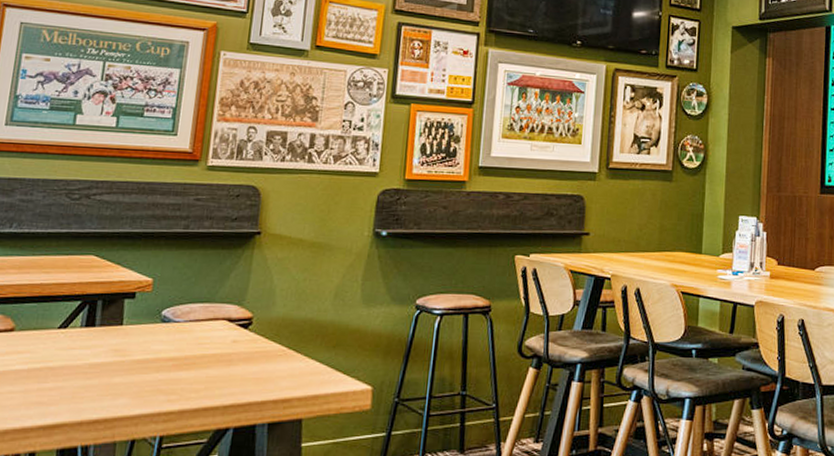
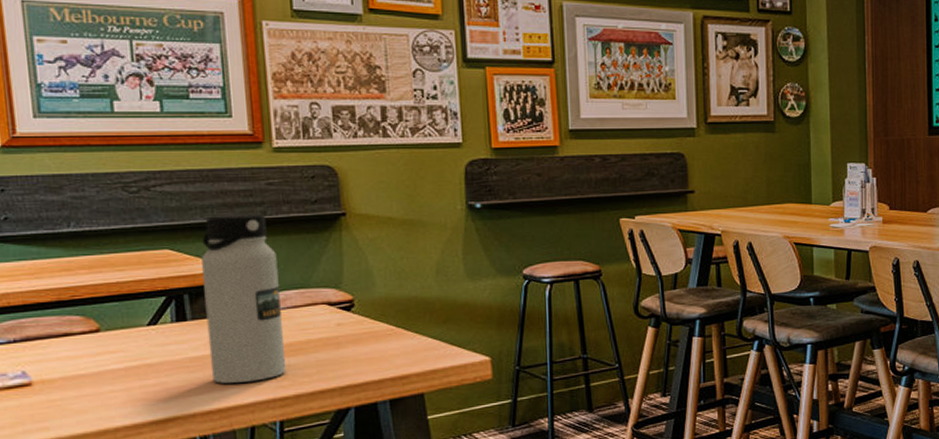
water bottle: none [106,225,191,393] -> present [201,213,287,383]

